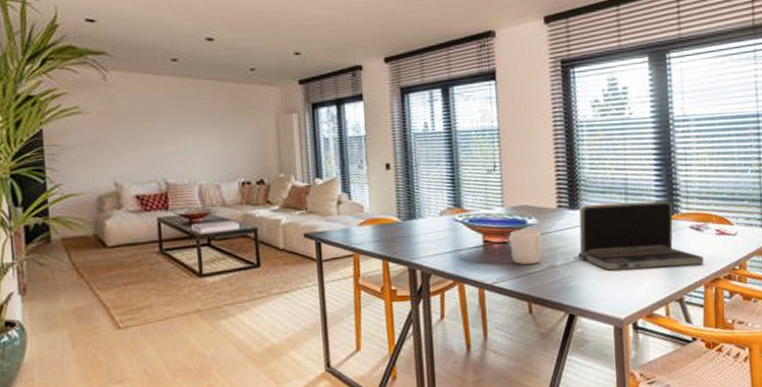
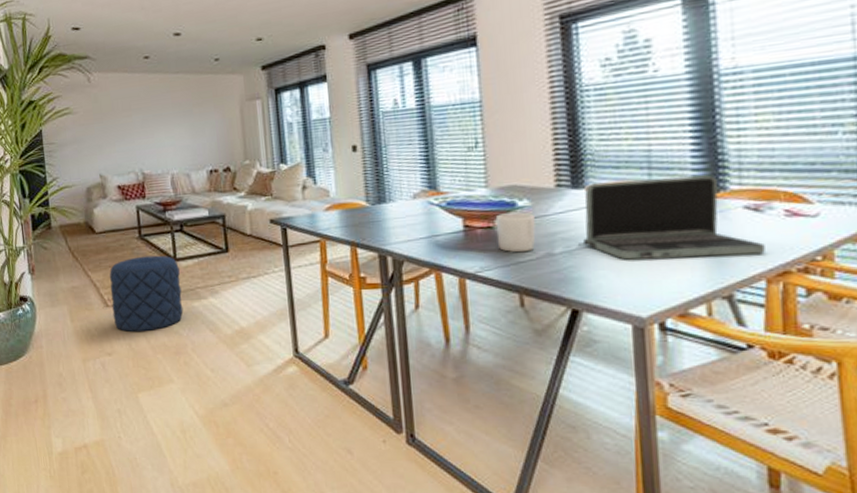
pouf: none [123,271,209,356] -> present [109,255,184,332]

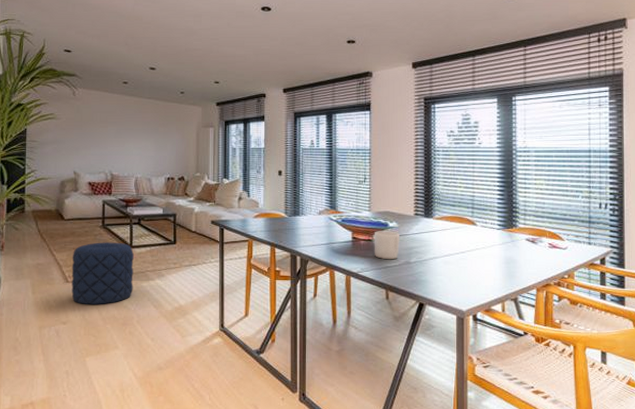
laptop: present [579,175,765,260] -> none [426,215,537,271]

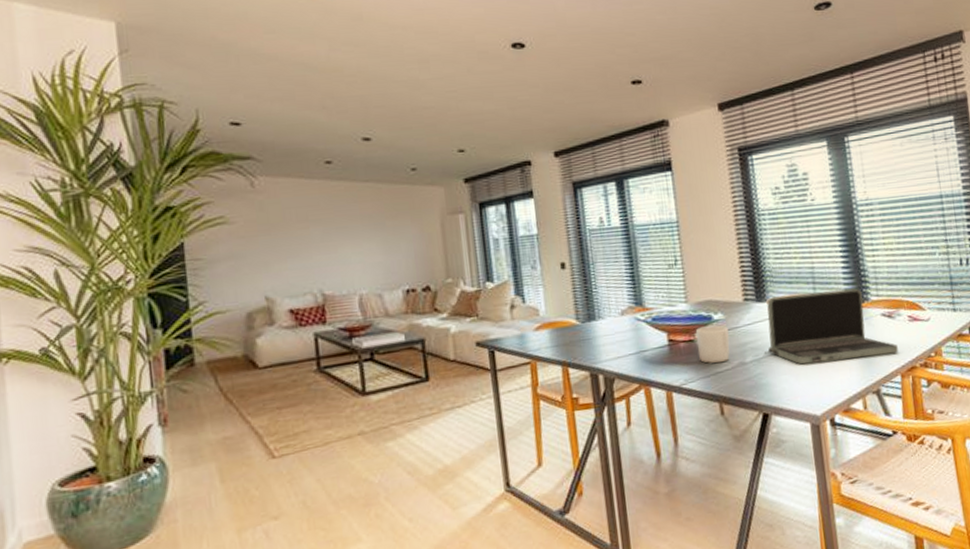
pouf: present [71,242,134,304] -> none [277,389,375,487]
laptop: none [426,215,537,271] -> present [765,288,898,365]

